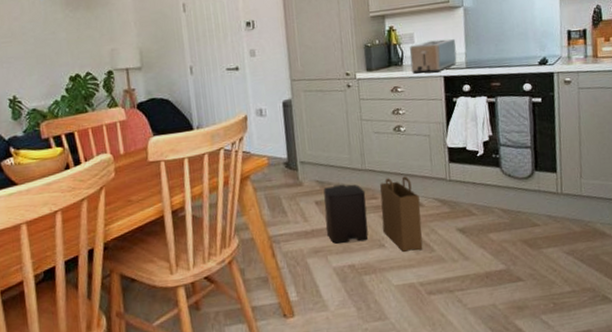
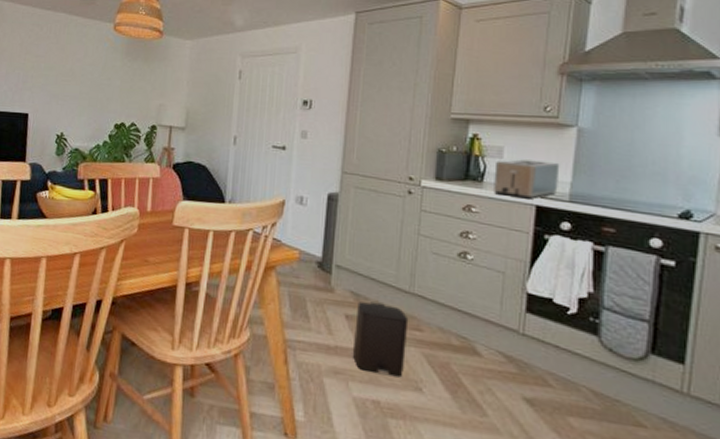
shopping bag: present [380,176,423,252] -> none [423,310,478,410]

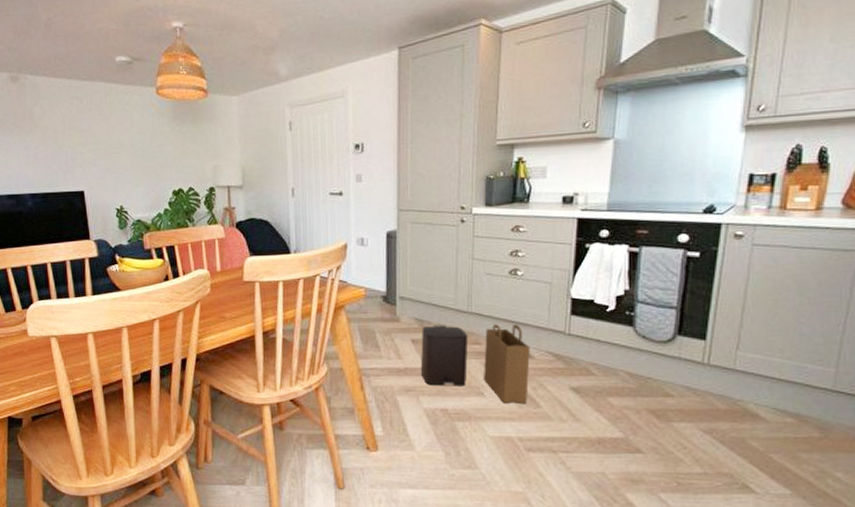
shopping bag: none [423,310,478,410] -> present [484,324,530,405]
toaster: present [494,159,560,200] -> none [539,175,599,213]

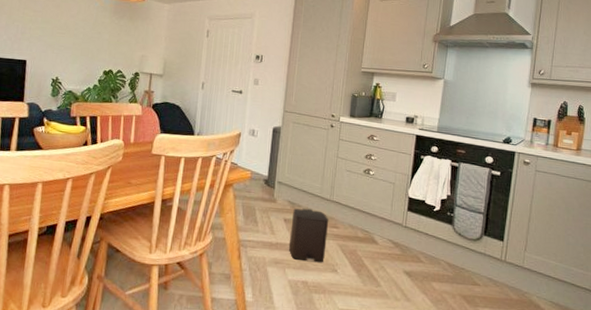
shopping bag: present [484,324,530,405] -> none [338,212,376,283]

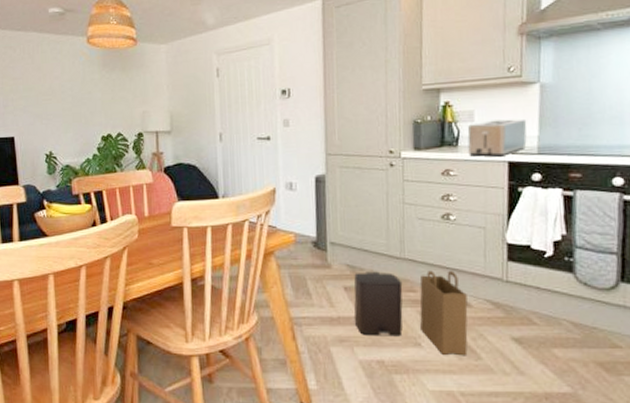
shopping bag: none [338,212,376,283] -> present [420,270,468,356]
toaster: none [389,102,432,131] -> present [467,118,527,157]

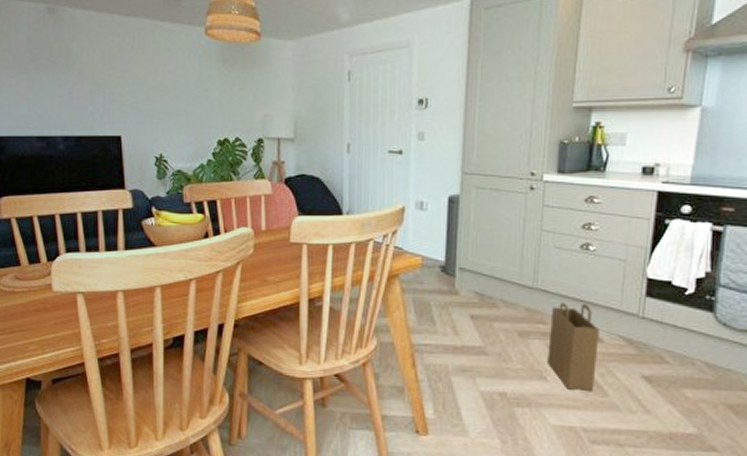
pedal bin: present [354,271,403,337] -> none [480,300,533,369]
toaster: present [467,118,527,157] -> none [616,145,683,185]

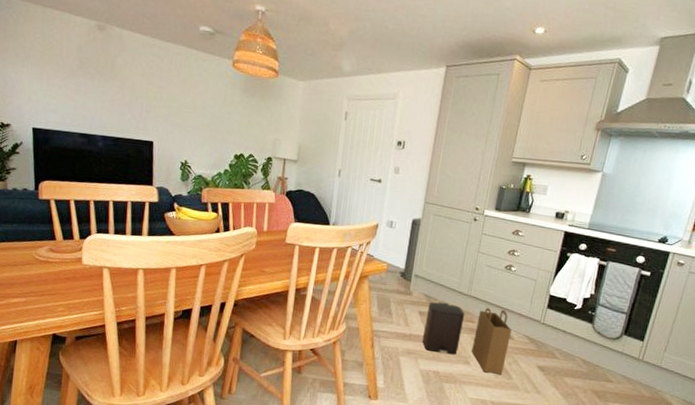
pedal bin: none [480,300,533,369] -> present [422,302,465,355]

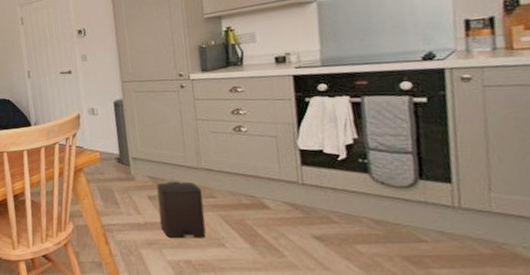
shopping bag: present [472,307,512,376] -> none [218,177,271,254]

